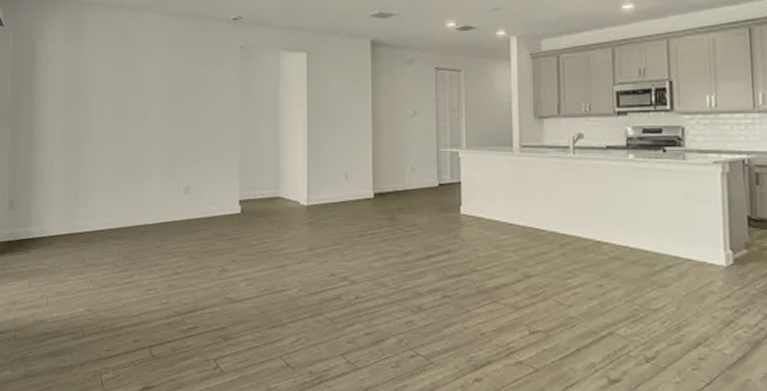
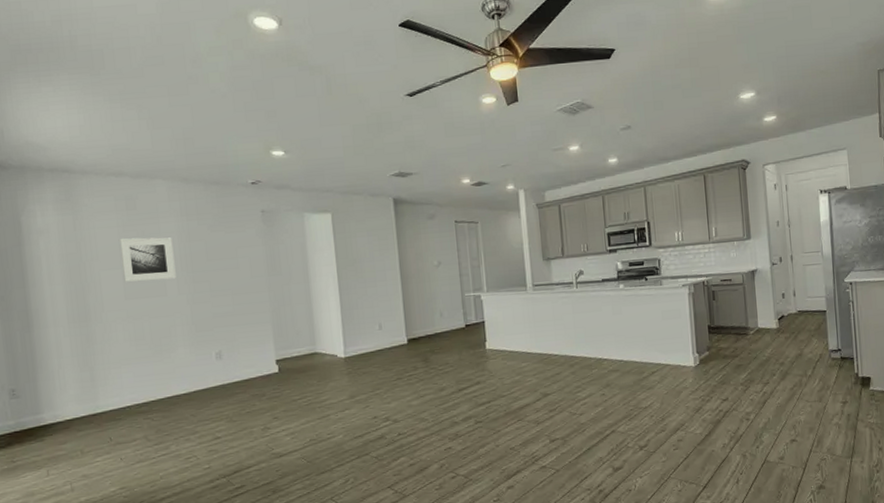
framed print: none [112,66,157,110] -> present [120,237,176,282]

